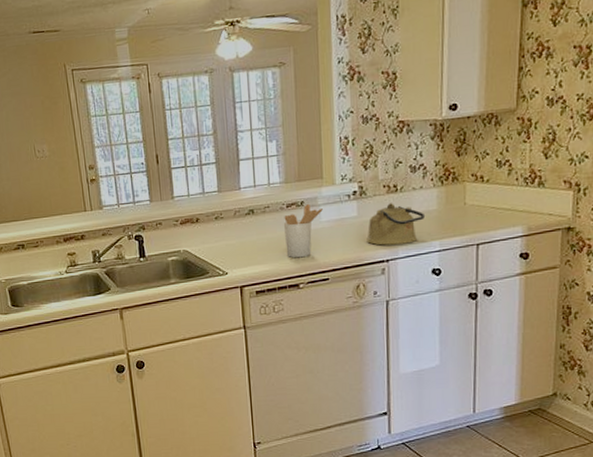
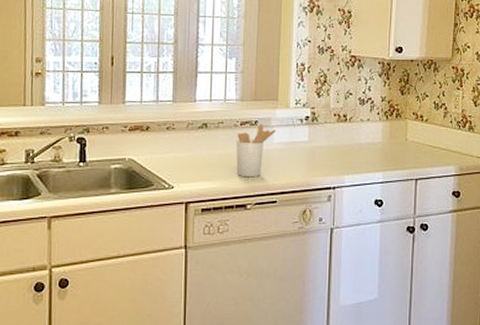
kettle: present [366,203,426,246] -> none [316,131,371,173]

